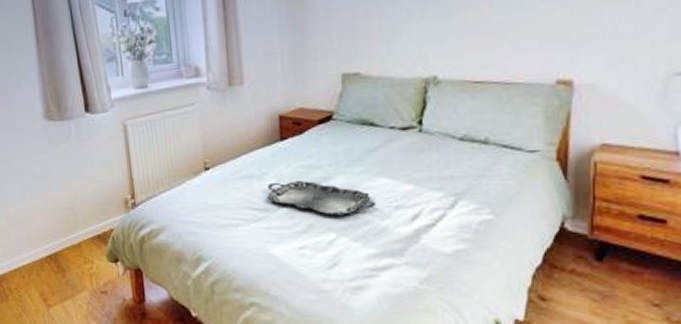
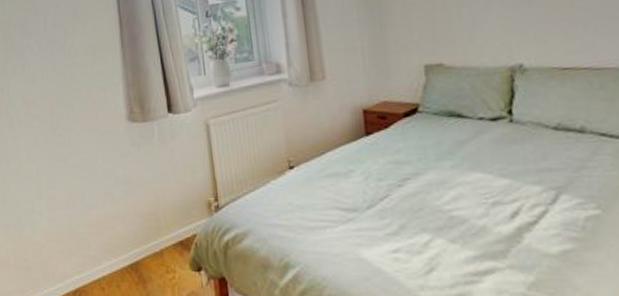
serving tray: present [267,180,375,215] -> none [355,177,471,214]

